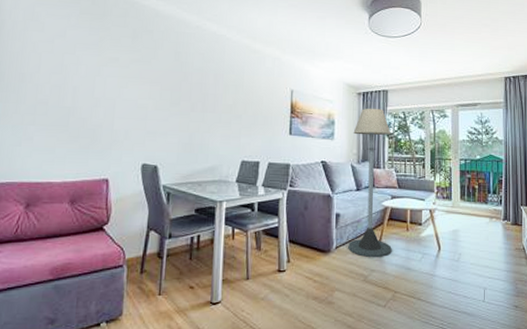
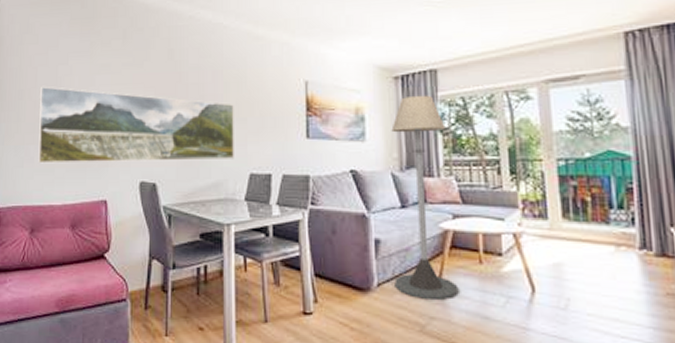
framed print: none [37,71,231,148] -> present [38,86,234,164]

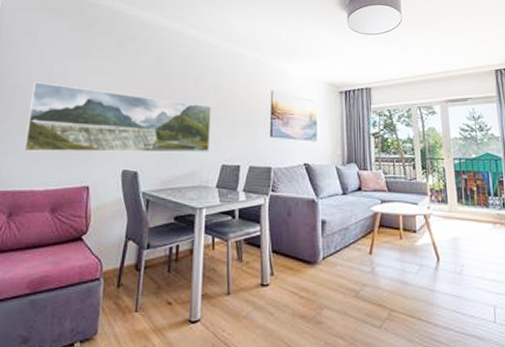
floor lamp: present [391,95,459,300] -> none [336,106,385,269]

